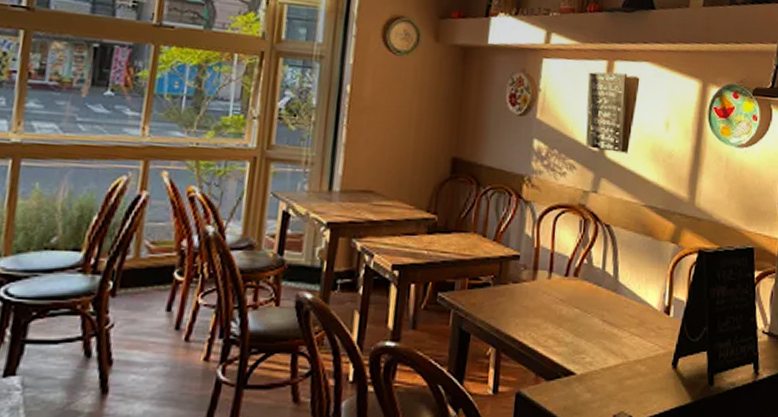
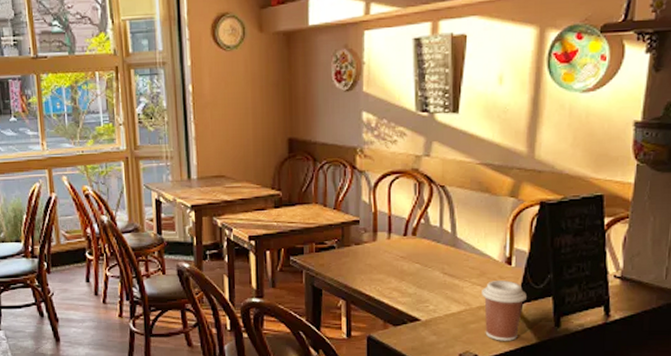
coffee cup: none [639,331,683,400] -> present [482,280,527,341]

